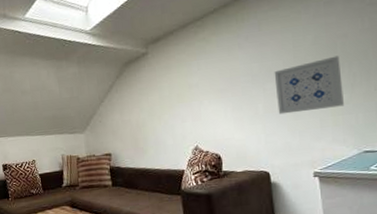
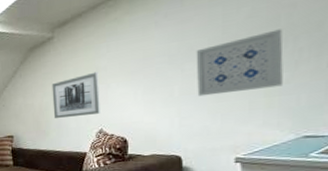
wall art: none [147,88,195,135] -> present [51,71,100,118]

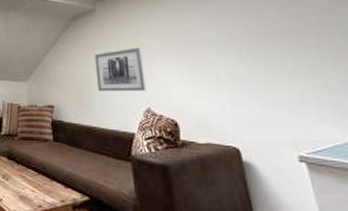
wall art: present [196,28,284,97] -> none [235,25,328,83]

